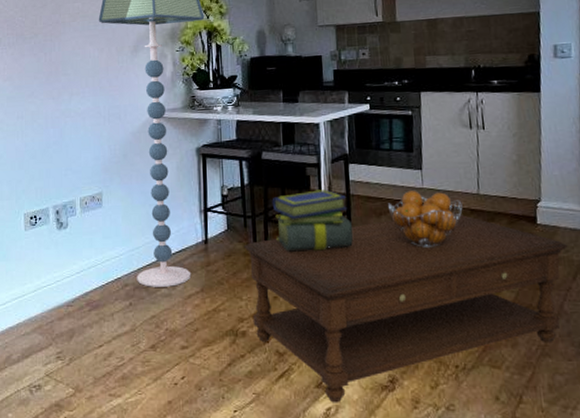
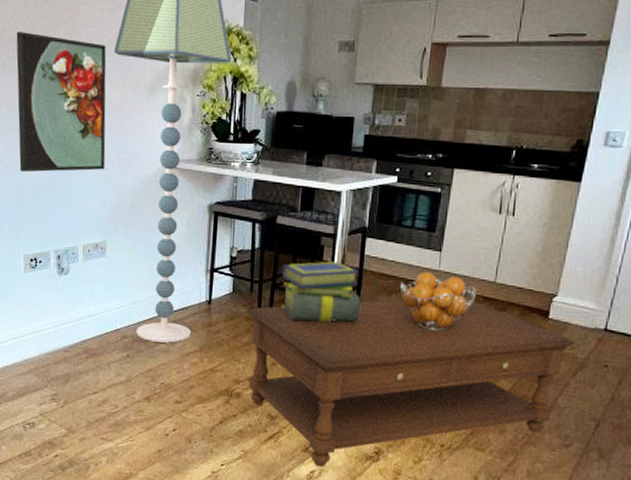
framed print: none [10,12,96,136] -> present [16,32,107,173]

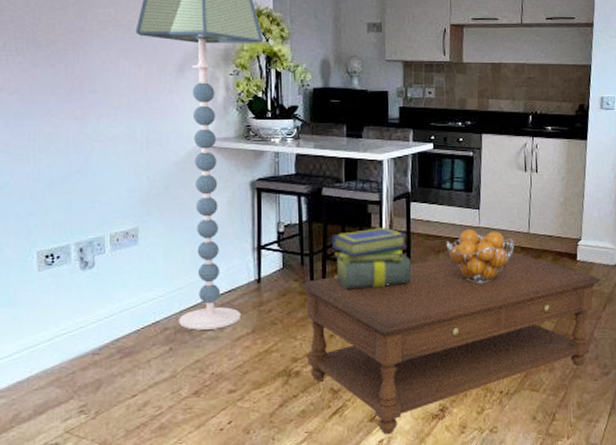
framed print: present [16,32,107,173] -> none [18,12,132,161]

